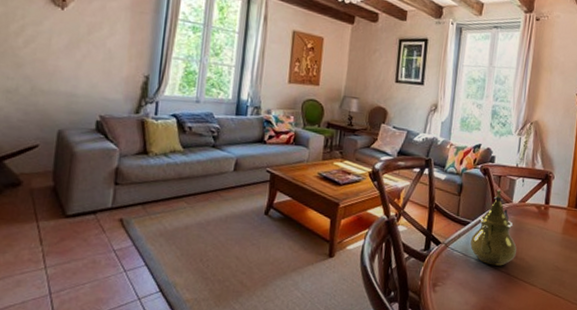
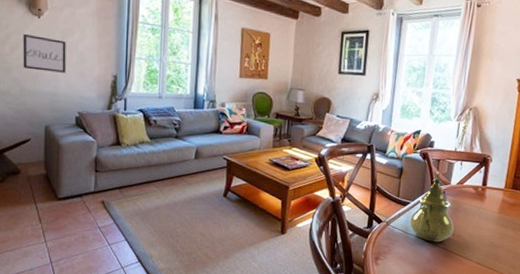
wall art: none [37,25,92,71] -> present [23,33,66,73]

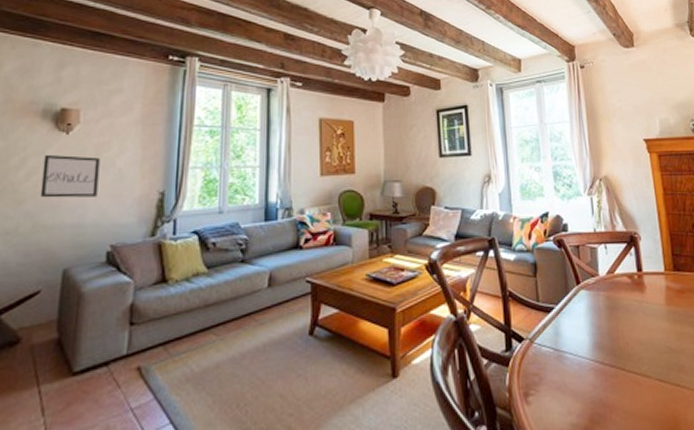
teapot: present [409,172,454,242] -> none [558,261,618,358]

